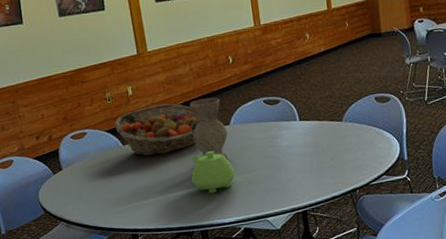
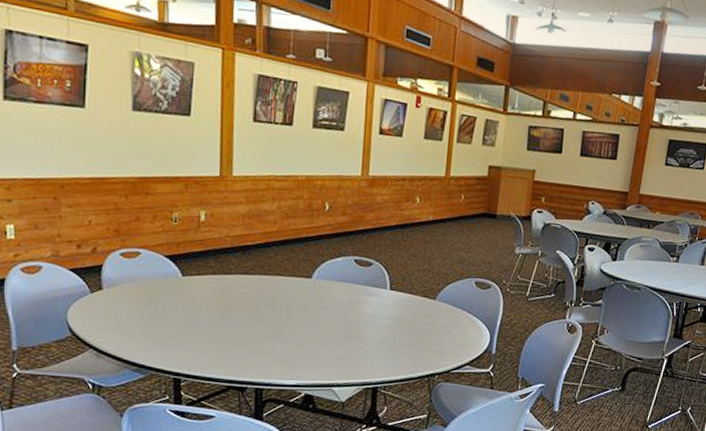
fruit basket: present [114,103,199,156] -> none [177,238,277,296]
vase: present [190,97,229,160] -> none [265,242,308,317]
teapot: present [191,151,236,194] -> none [256,303,307,350]

